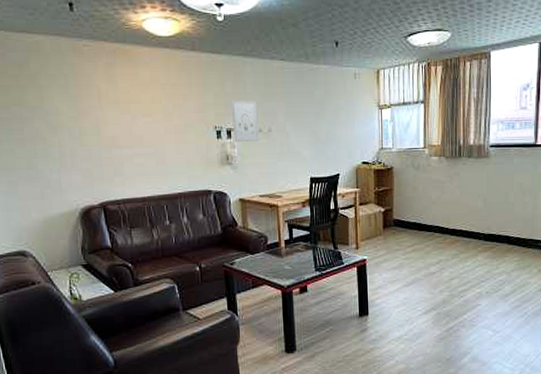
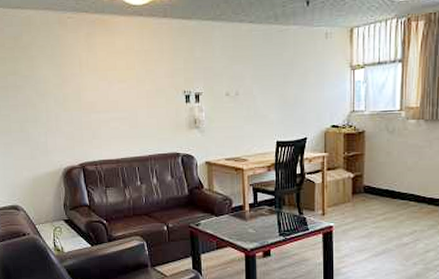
wall art: present [232,100,259,143] -> none [201,64,226,107]

